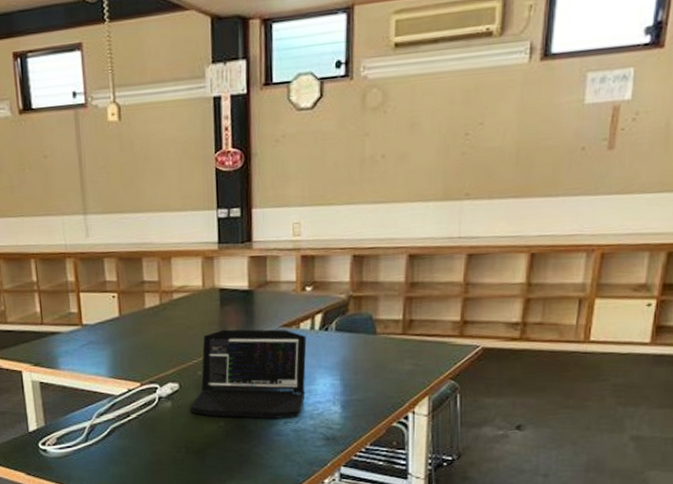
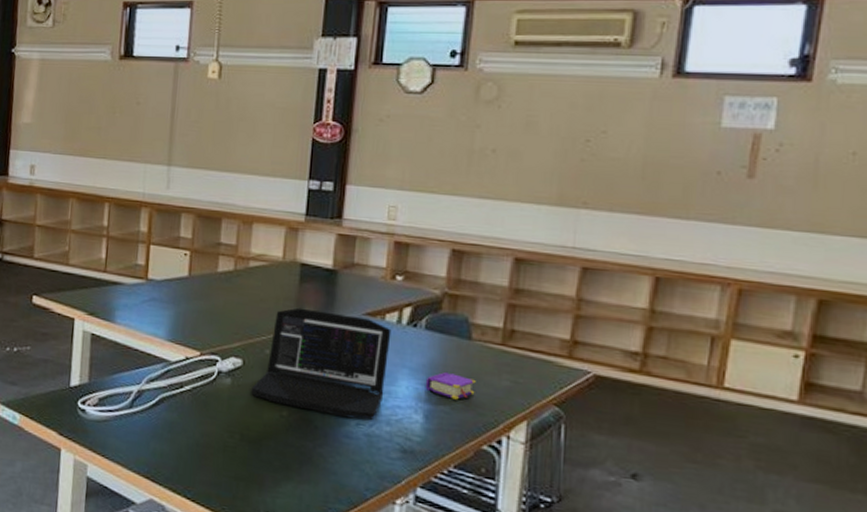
book: none [340,365,383,388] -> present [425,371,476,400]

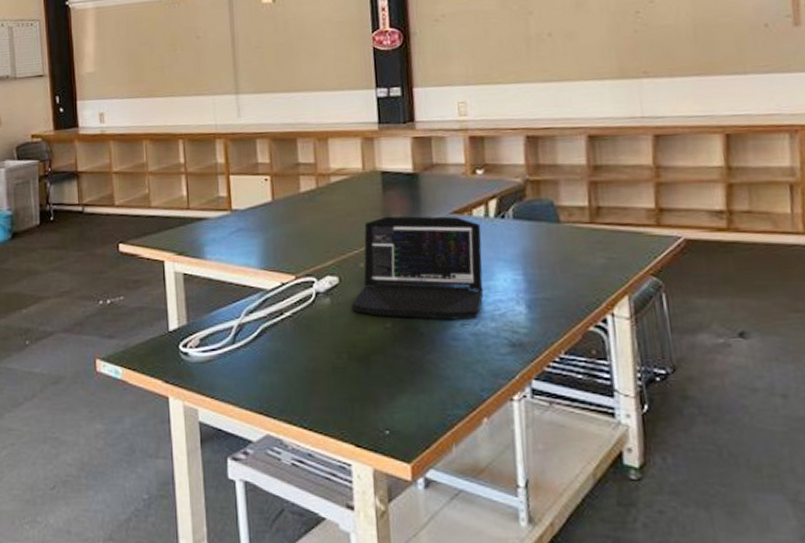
book: present [425,371,476,400] -> none [522,258,573,285]

